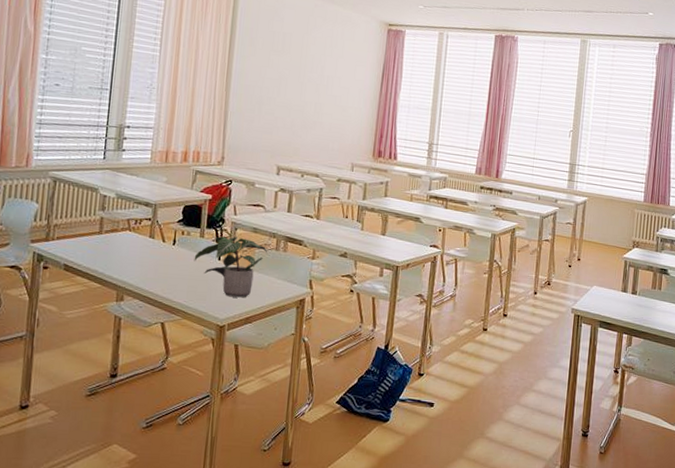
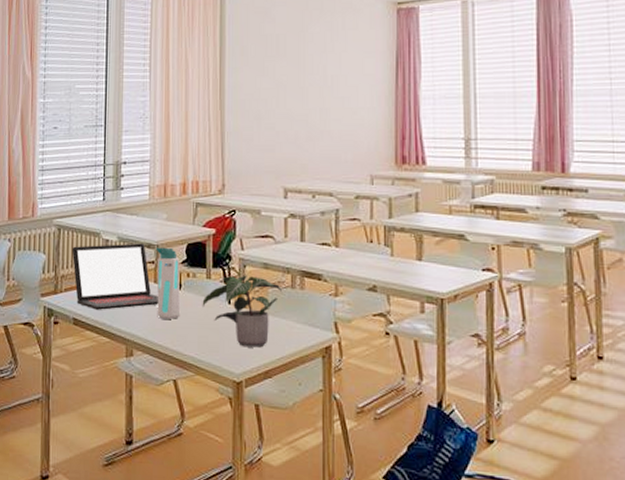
laptop: none [67,198,153,259] -> present [71,243,159,310]
water bottle: none [150,206,176,270] -> present [155,247,181,319]

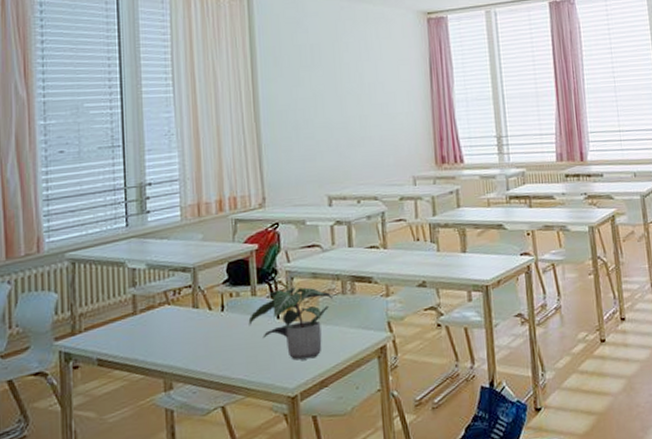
laptop: present [71,243,159,310] -> none [90,267,199,346]
water bottle: present [155,247,181,319] -> none [192,268,225,345]

